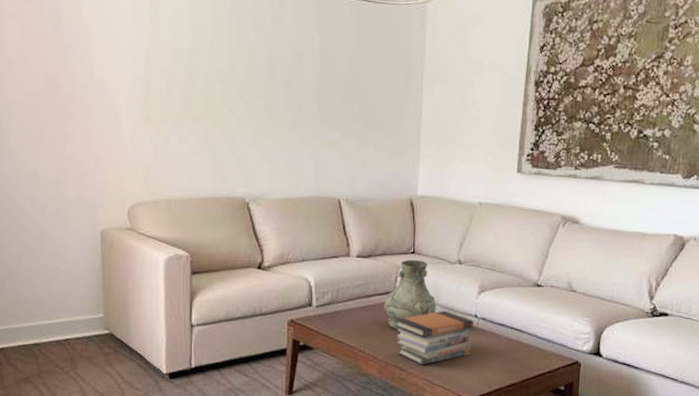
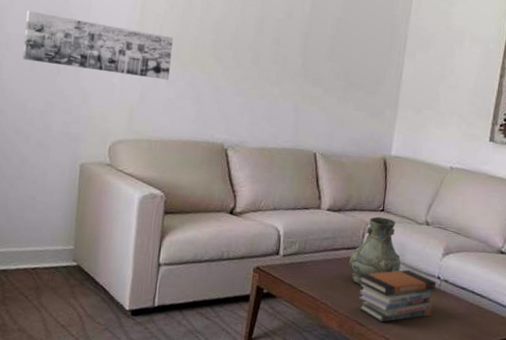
wall art: none [27,75,182,137] -> present [22,10,174,80]

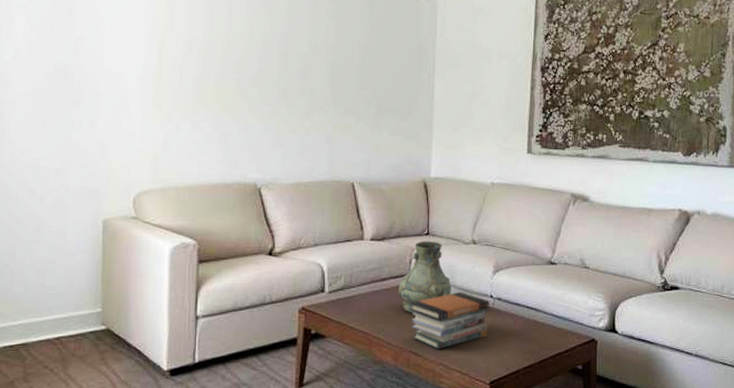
wall art: present [22,10,174,80] -> none [32,65,195,124]

